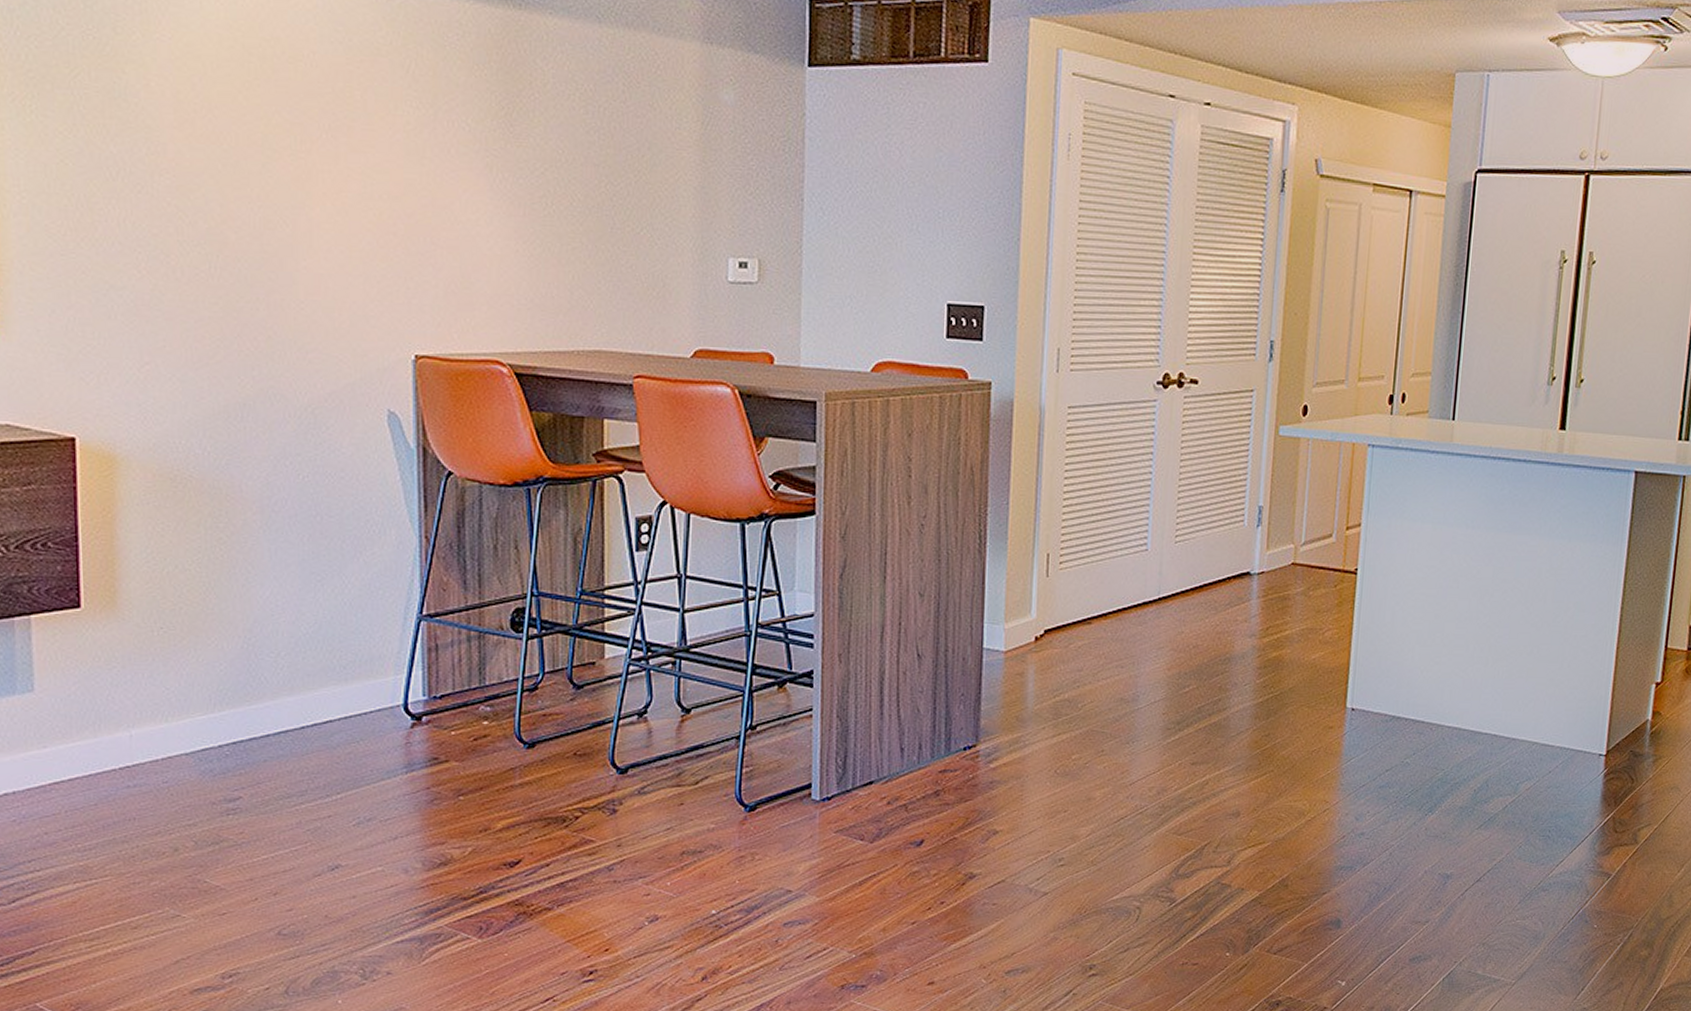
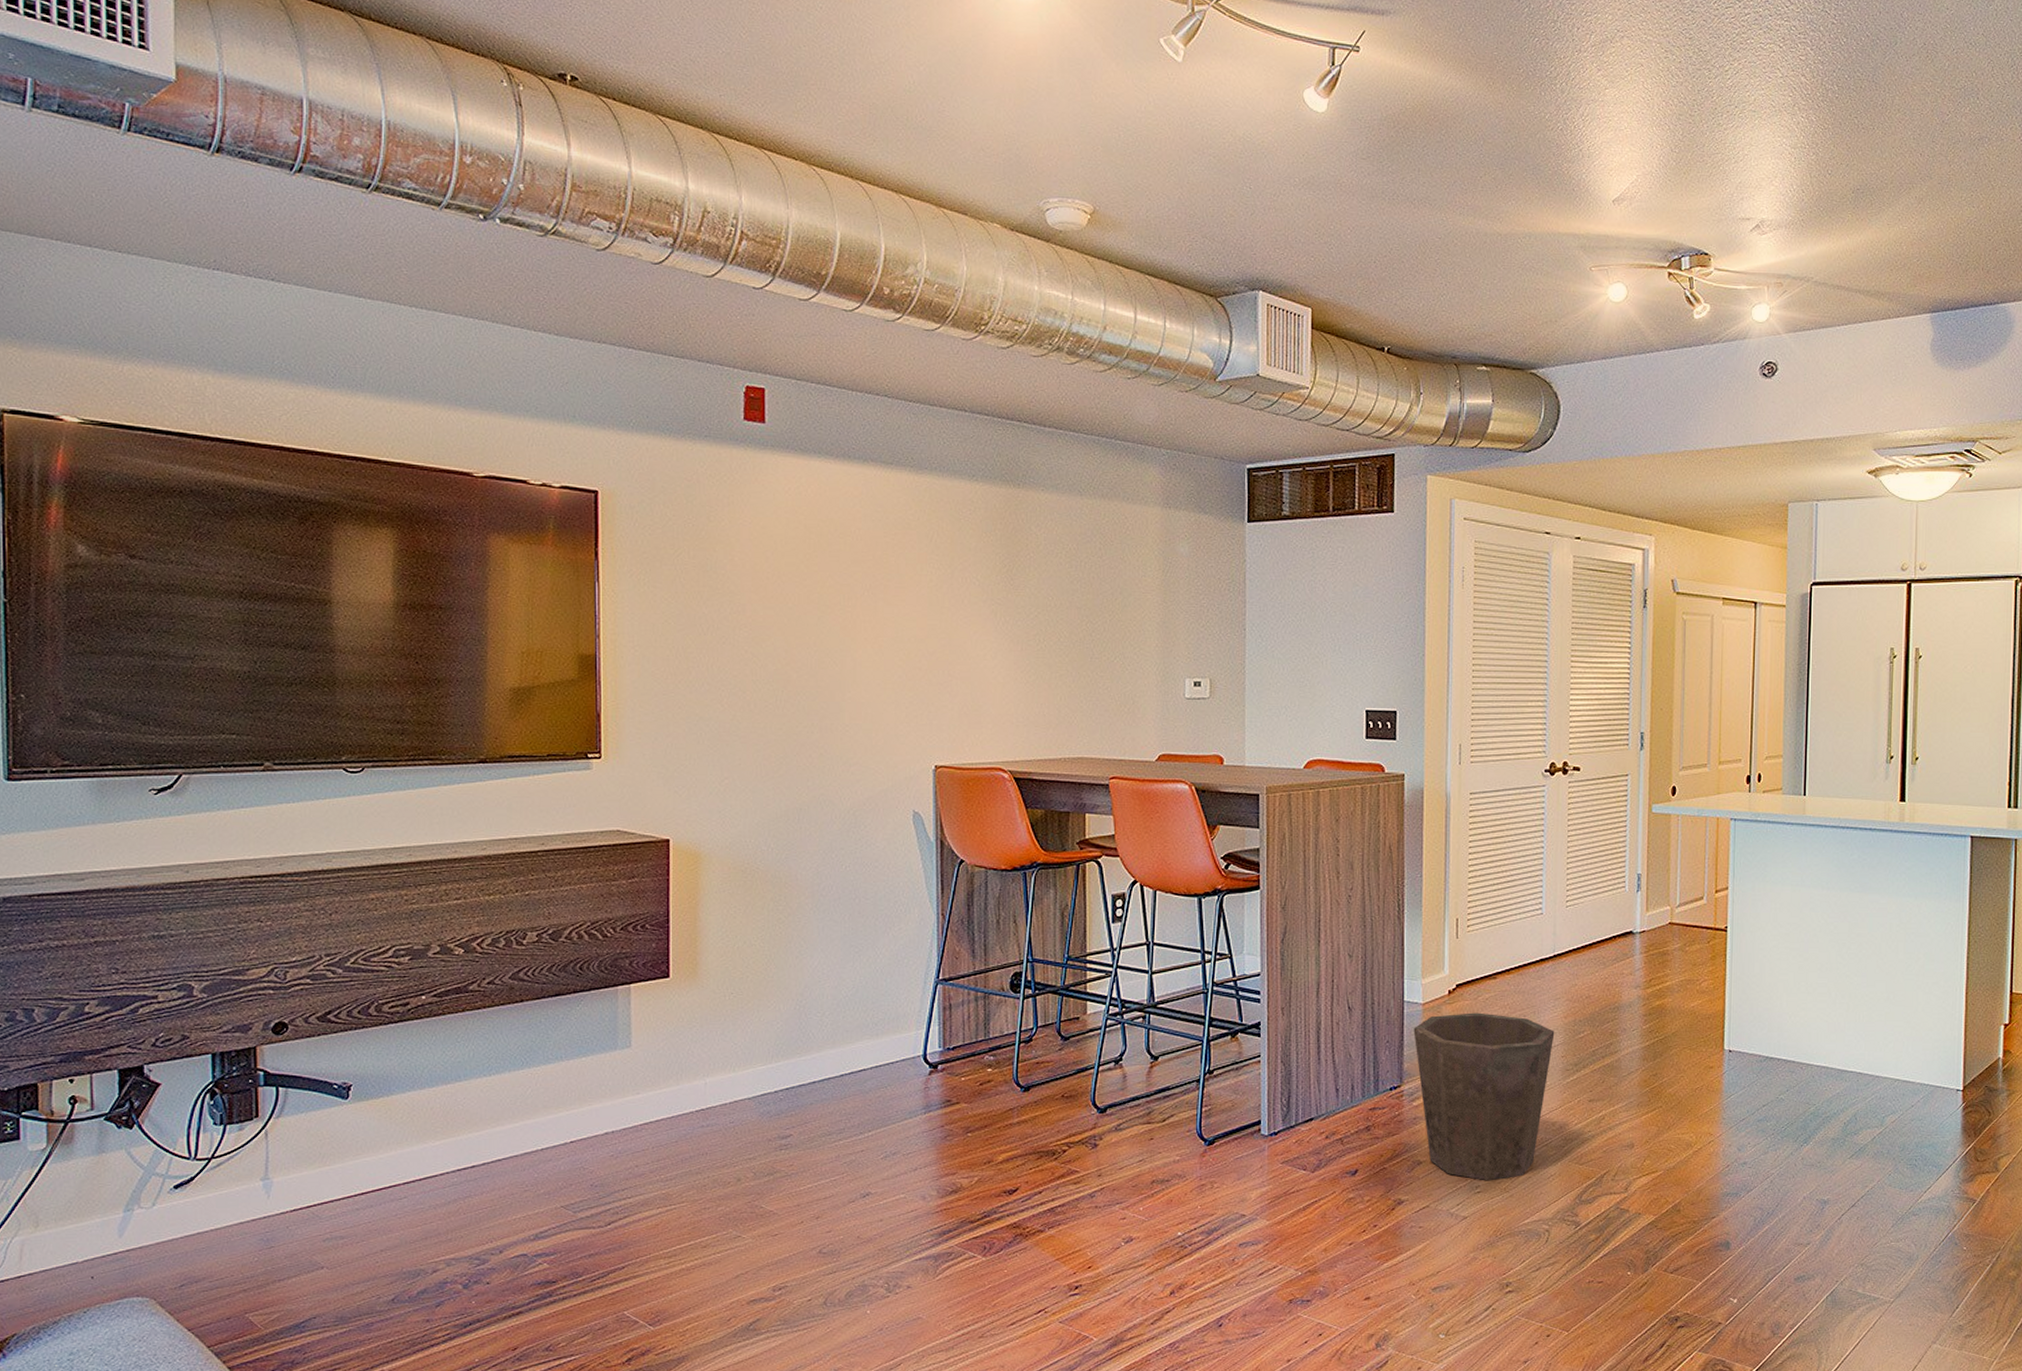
waste bin: none [993,662,1156,852] -> present [1413,1012,1555,1180]

